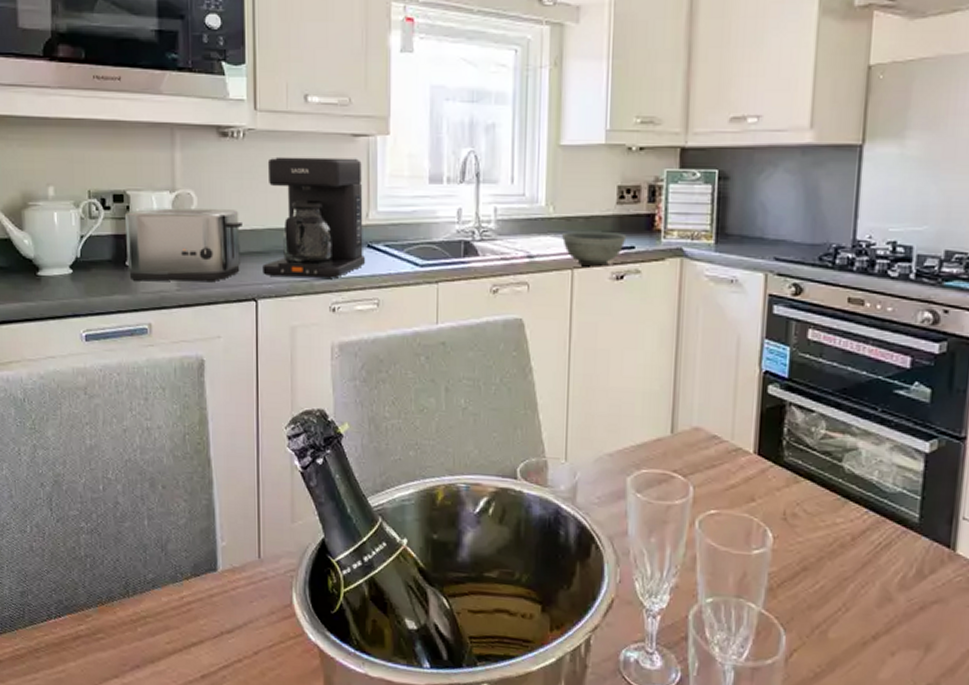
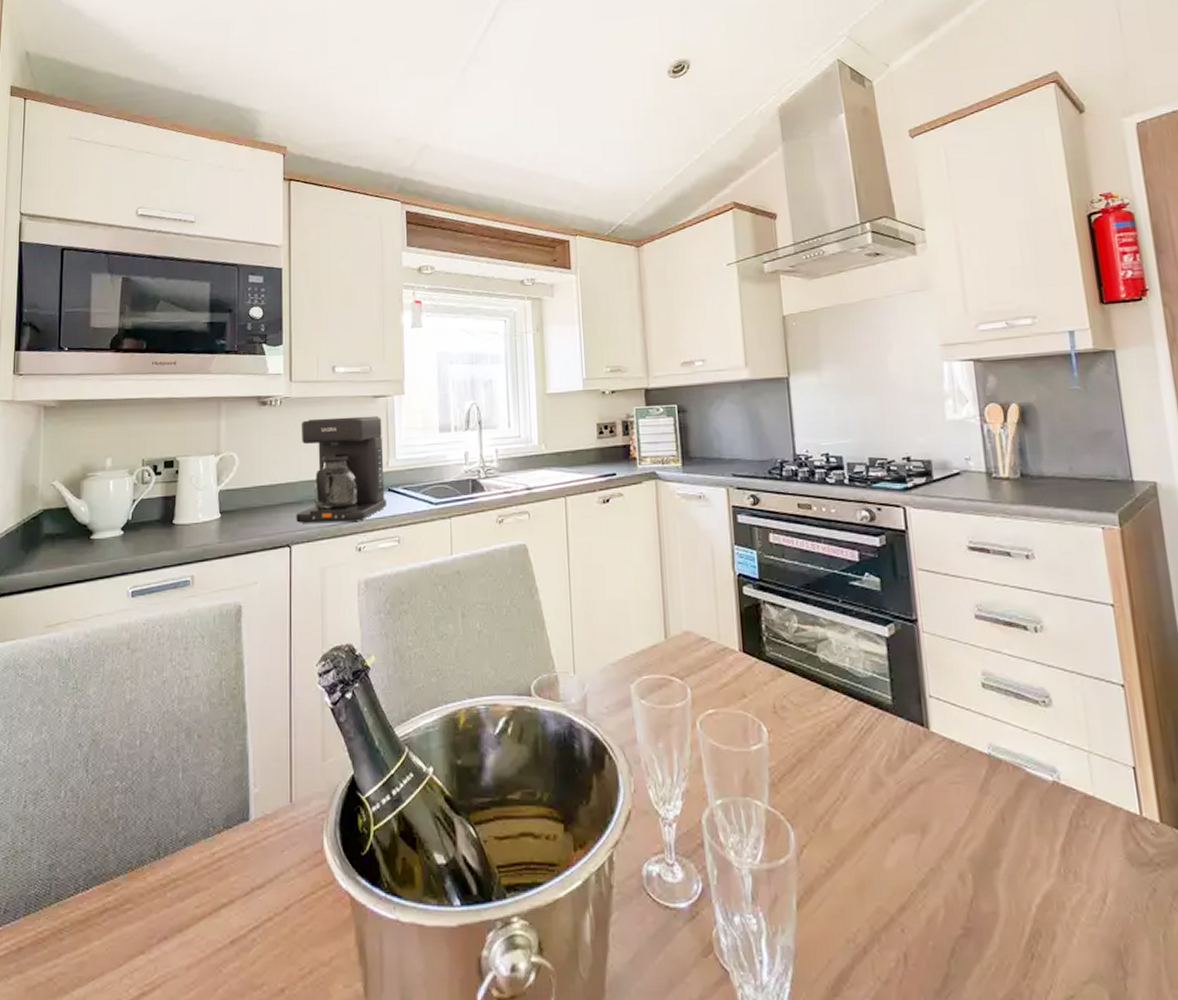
toaster: present [124,208,242,283] -> none [173,466,279,537]
bowl: present [561,231,627,267] -> none [553,462,609,494]

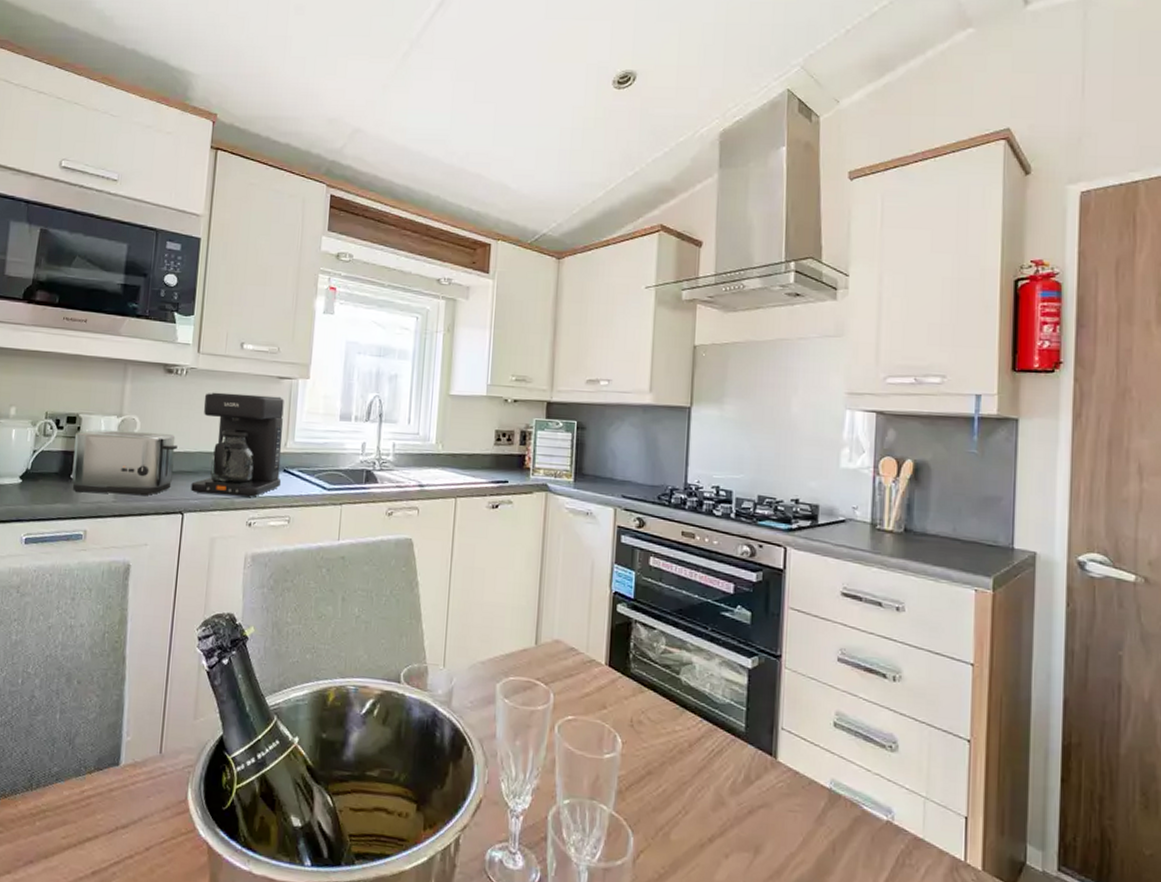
toaster: none [173,466,279,537] -> present [71,429,178,496]

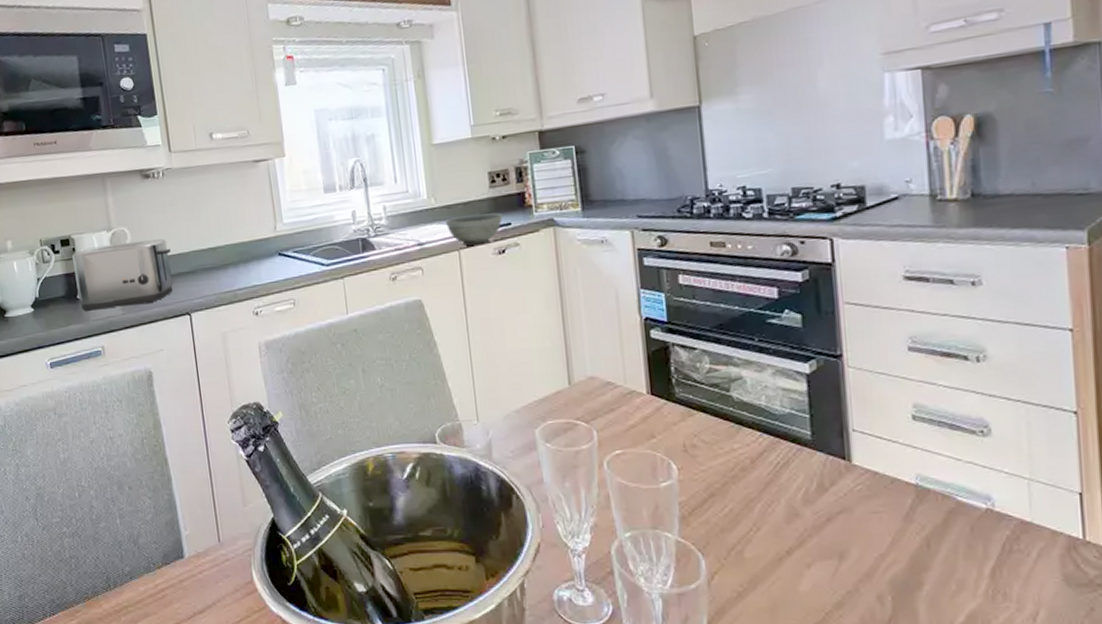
coffee maker: present [191,392,284,497] -> none [185,180,278,292]
bowl: none [447,466,502,497] -> present [444,213,503,247]

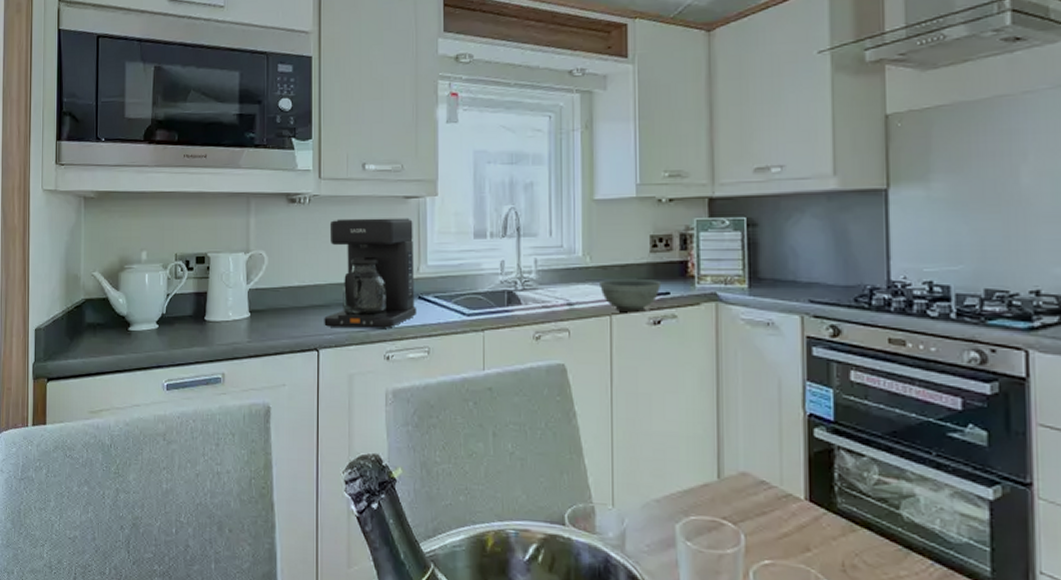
toaster: present [71,238,174,311] -> none [205,266,307,334]
coffee maker: none [185,180,278,292] -> present [324,218,416,328]

